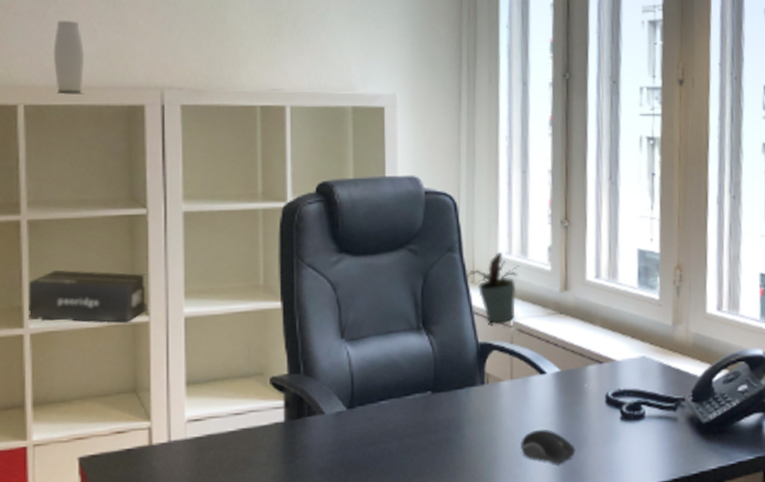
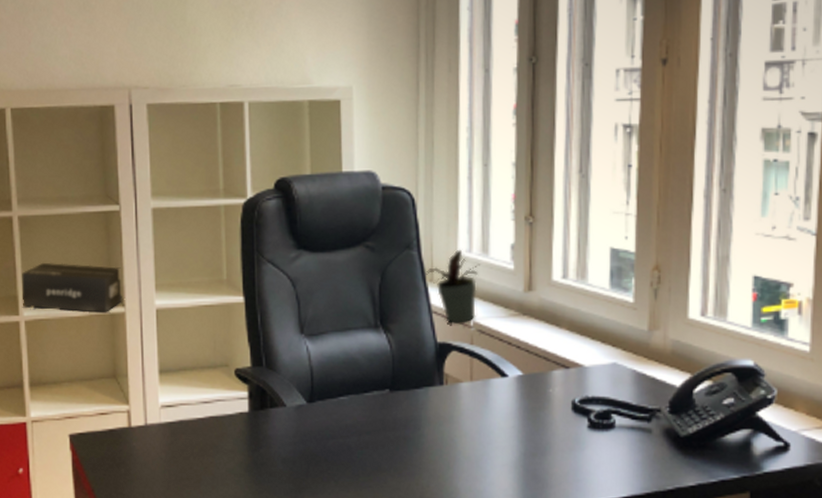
vase: present [53,21,85,95] -> none [33,25,61,97]
computer mouse: present [521,429,576,464] -> none [481,433,539,469]

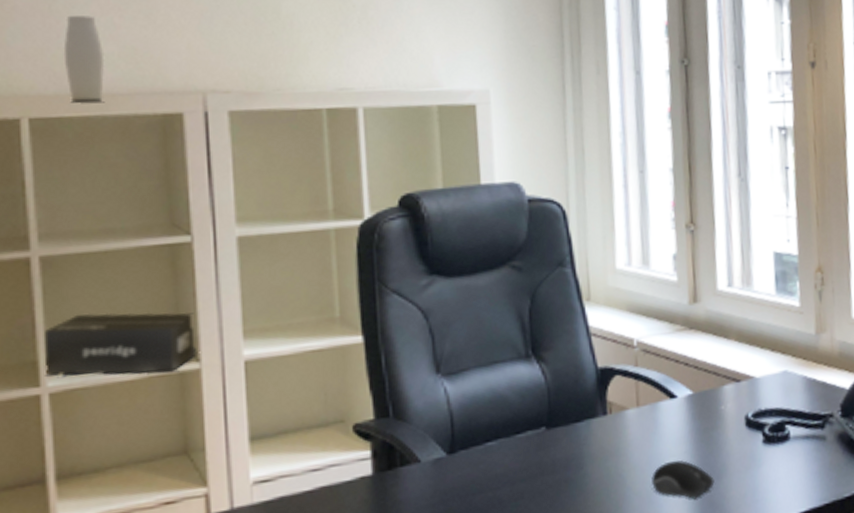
vase: none [33,25,61,97] -> present [63,16,105,104]
potted plant: present [425,249,480,324] -> none [581,263,641,346]
computer mouse: none [481,433,539,469] -> present [651,460,715,498]

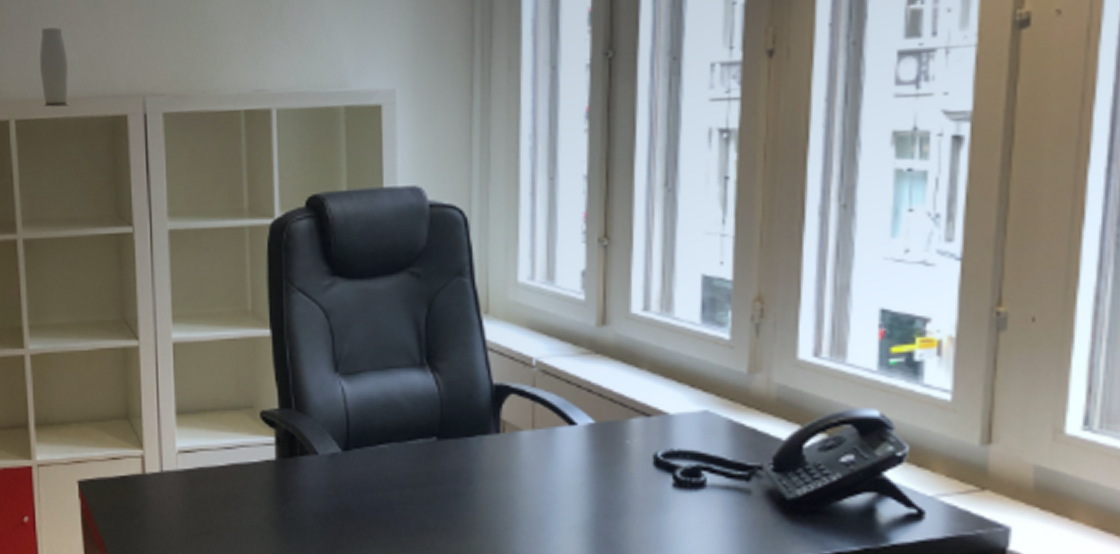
box: present [45,312,199,376] -> none [27,290,138,347]
computer mouse: present [651,460,715,498] -> none [544,490,613,533]

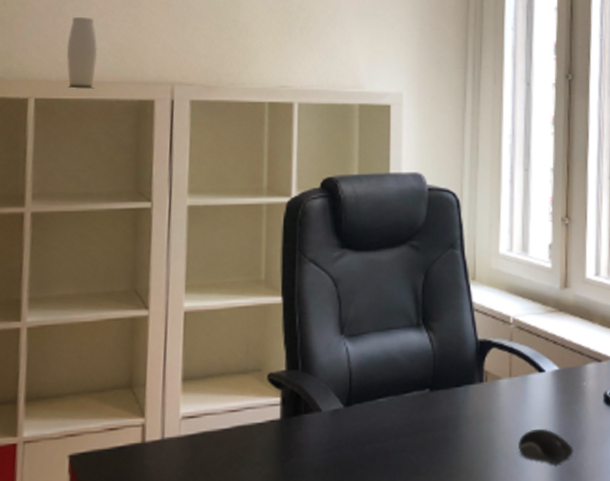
computer mouse: none [544,490,613,533] -> present [518,428,574,465]

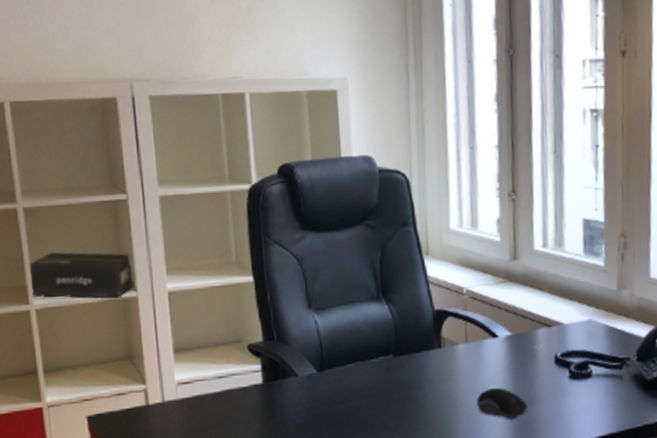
box: none [27,262,149,317] -> present [30,251,136,299]
vase: present [66,17,98,89] -> none [30,20,60,90]

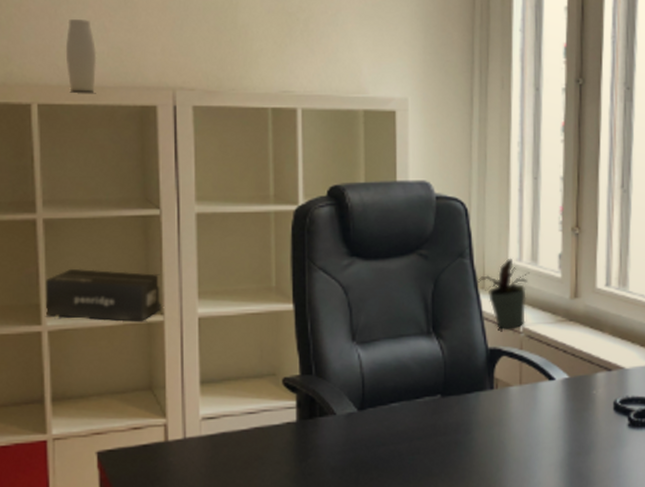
vase: none [30,20,60,90] -> present [65,19,97,94]
potted plant: none [421,224,470,292] -> present [477,258,530,330]
computer mouse: present [477,387,528,419] -> none [529,434,583,468]

